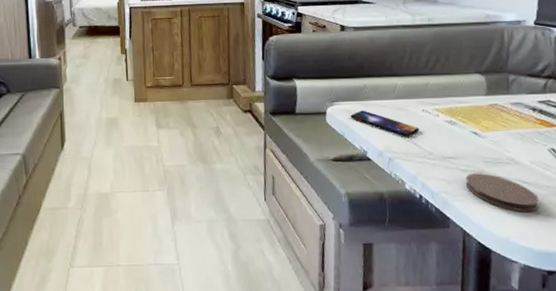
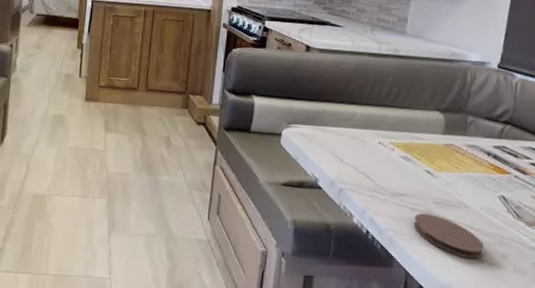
smartphone: present [350,110,419,137] -> none [305,135,373,169]

